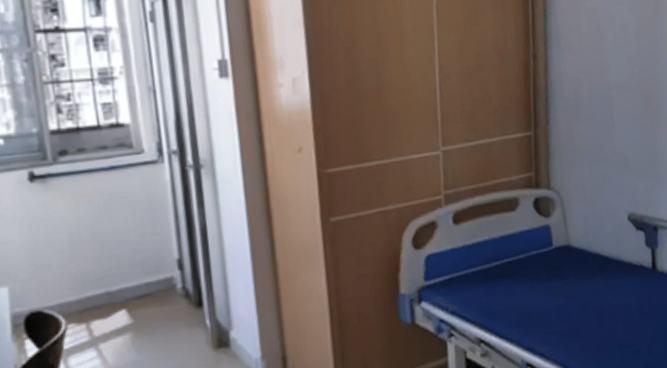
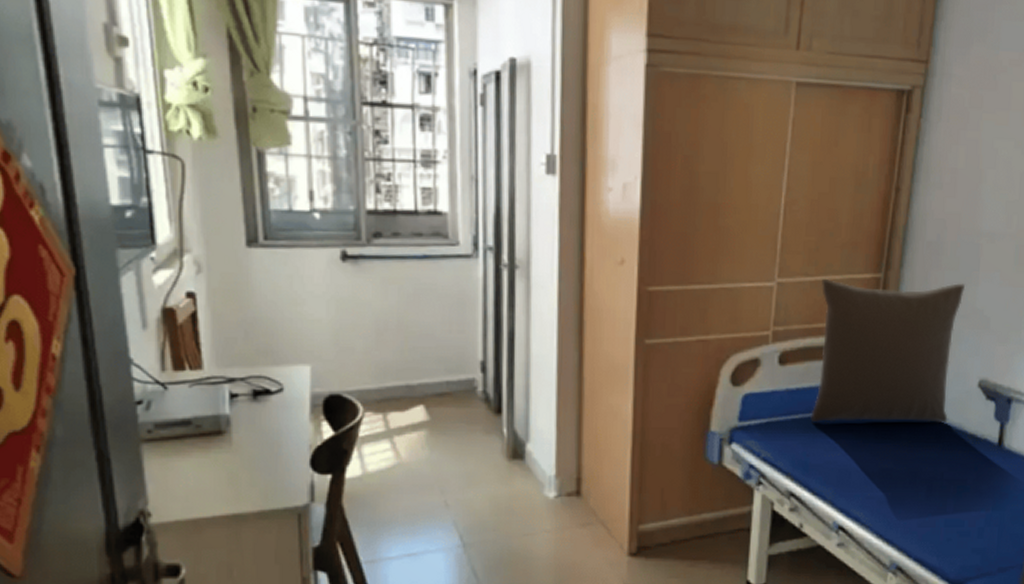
pillow: none [481,131,607,272] -> present [810,278,965,423]

